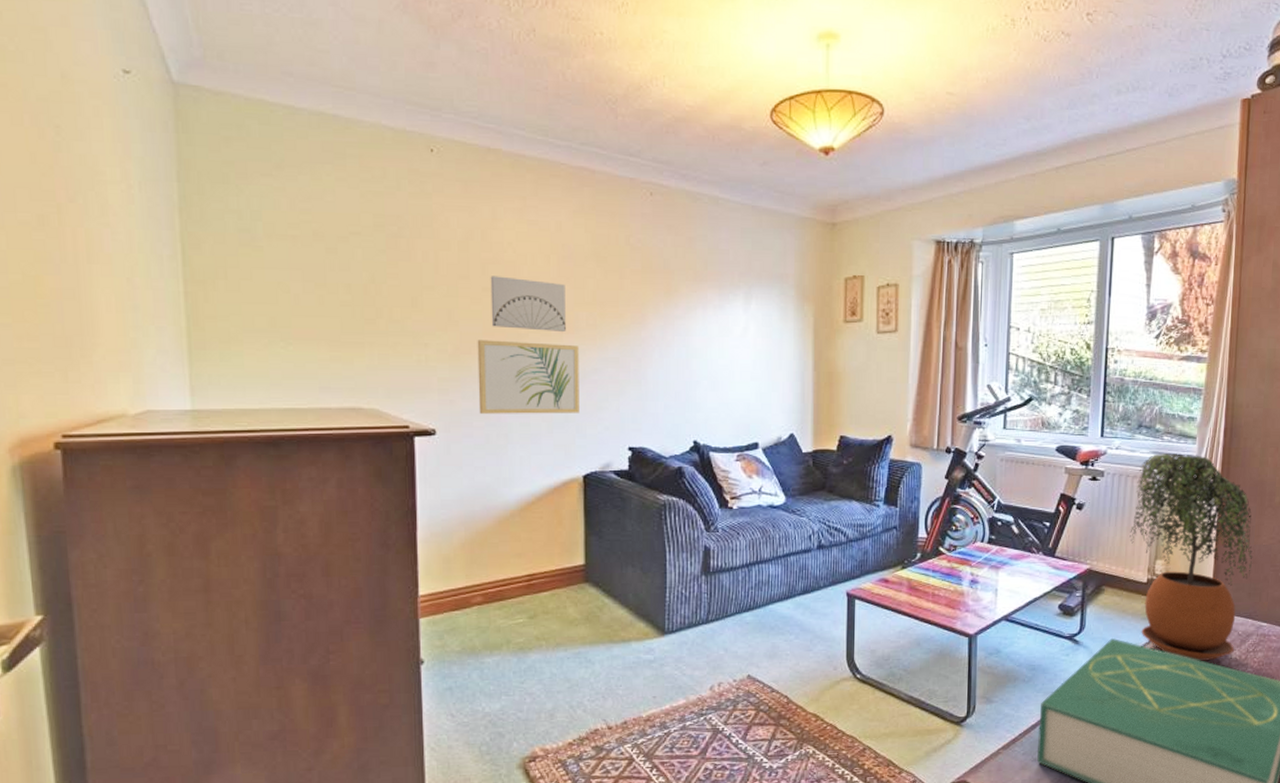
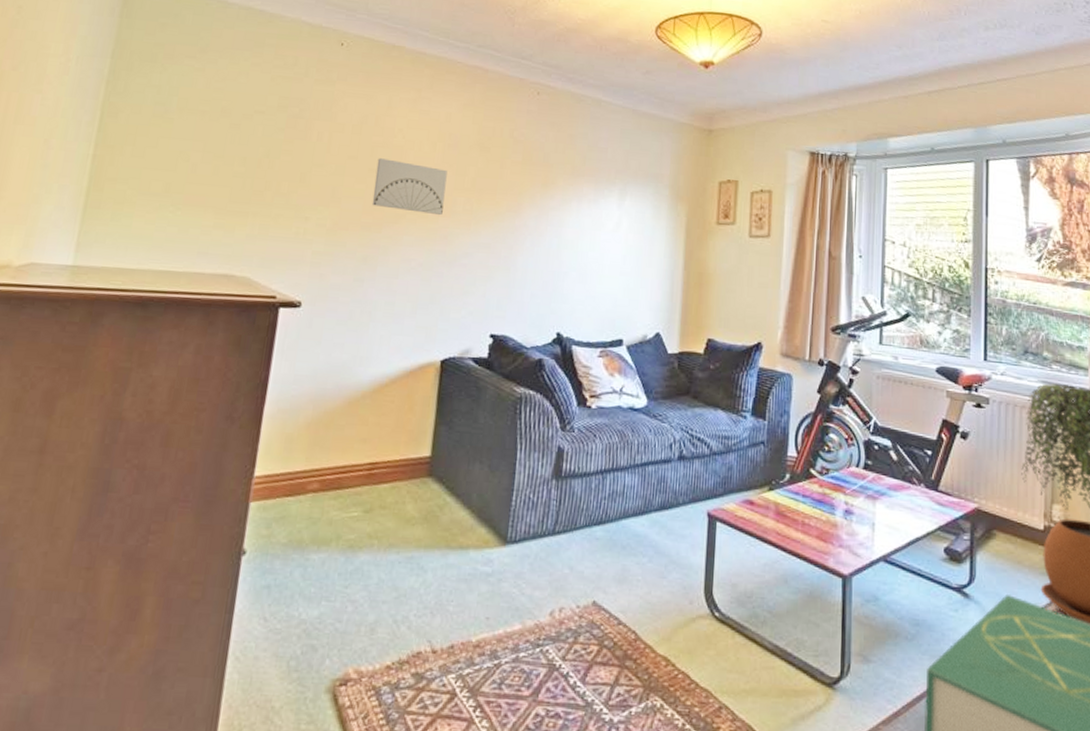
wall art: present [477,339,579,414] -> none [346,217,453,296]

